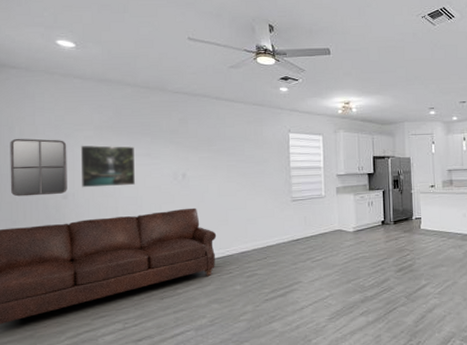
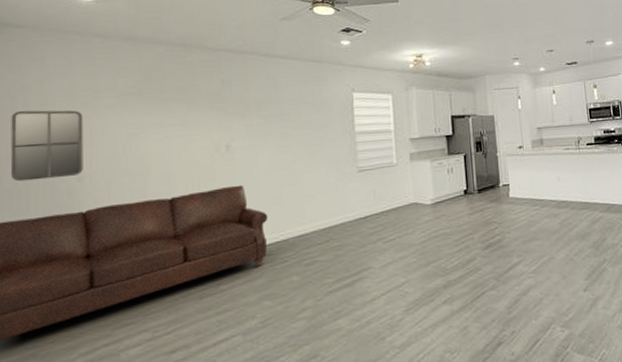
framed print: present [80,145,136,188] -> none [100,115,169,167]

